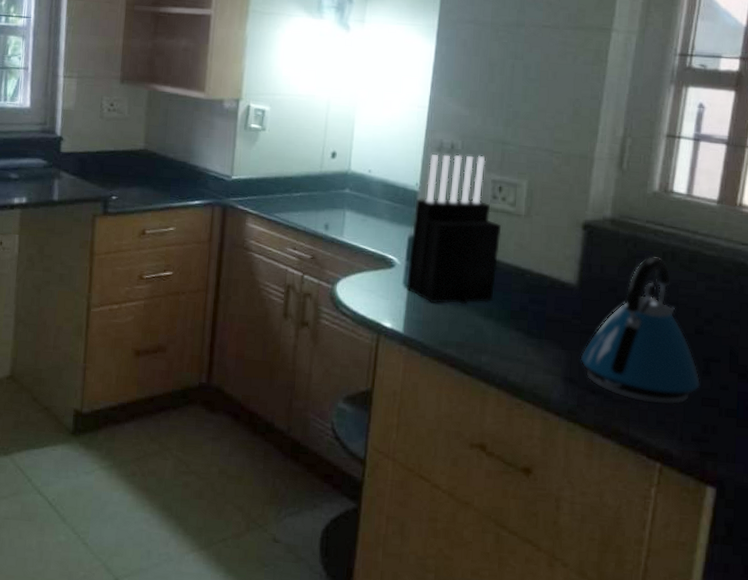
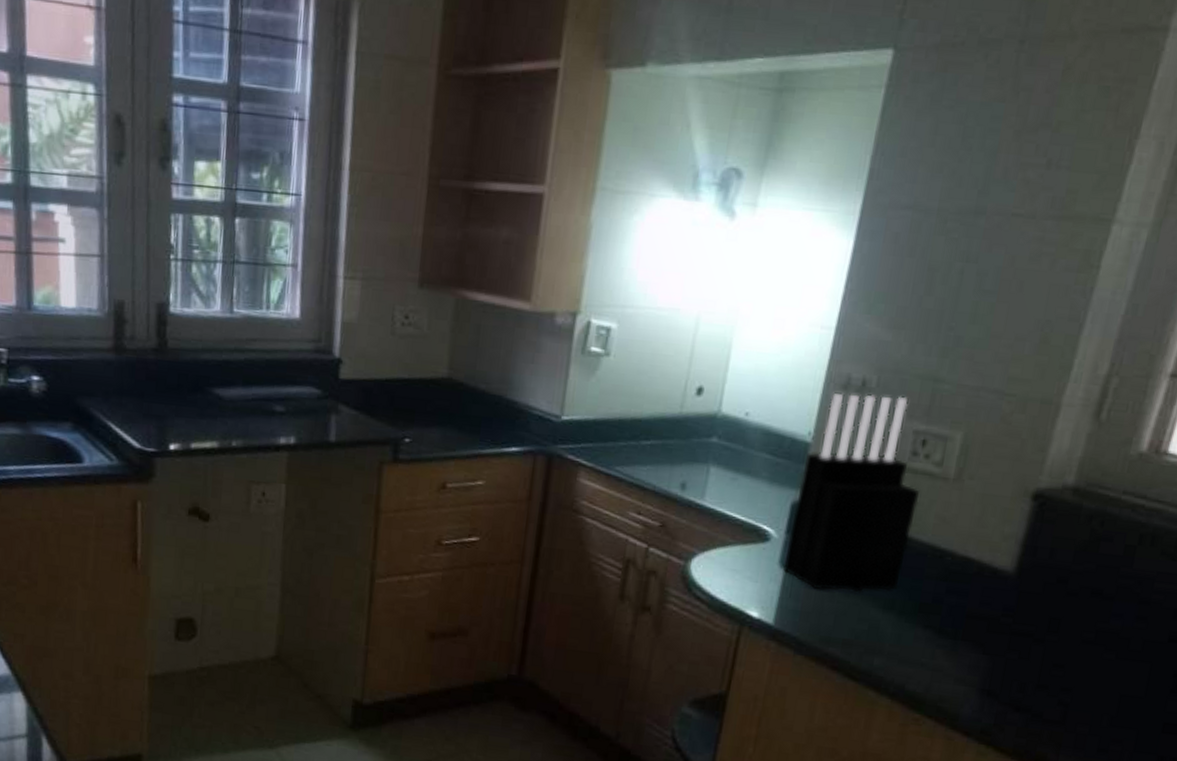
kettle: present [580,256,701,406] -> none [1005,538,1166,731]

